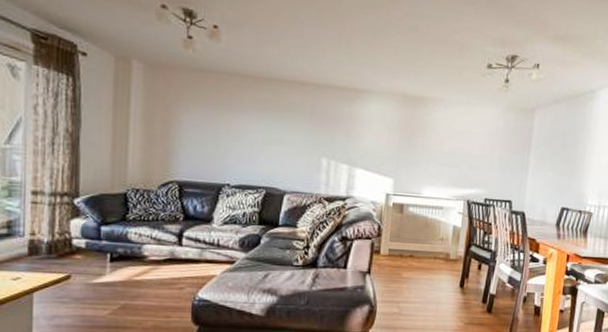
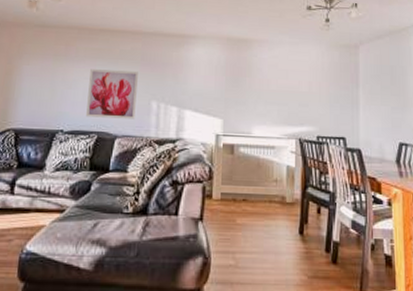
wall art: none [253,121,308,176] -> present [86,69,138,119]

